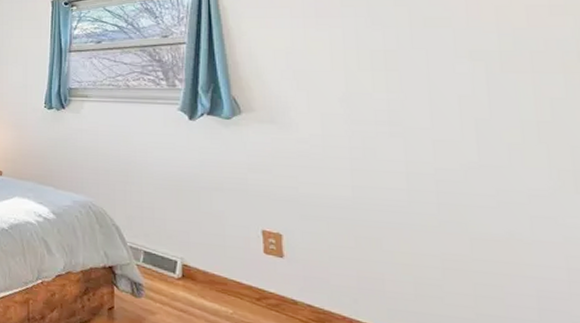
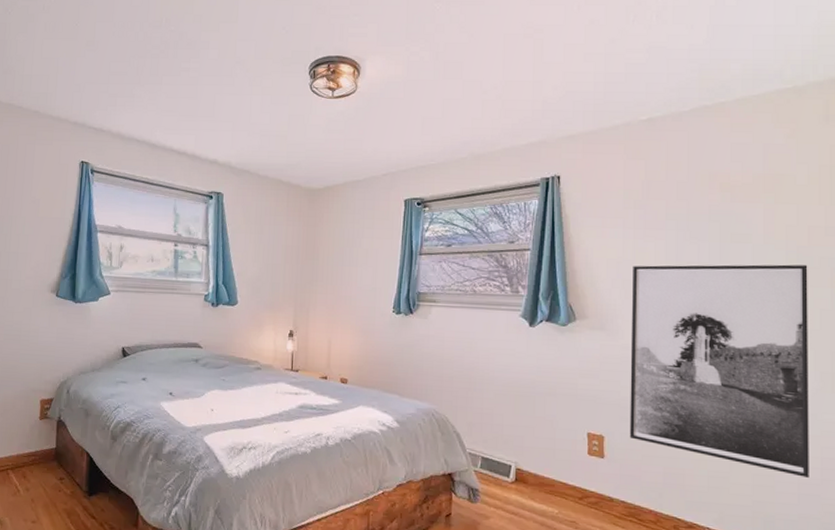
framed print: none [305,49,552,291] -> present [629,264,809,478]

